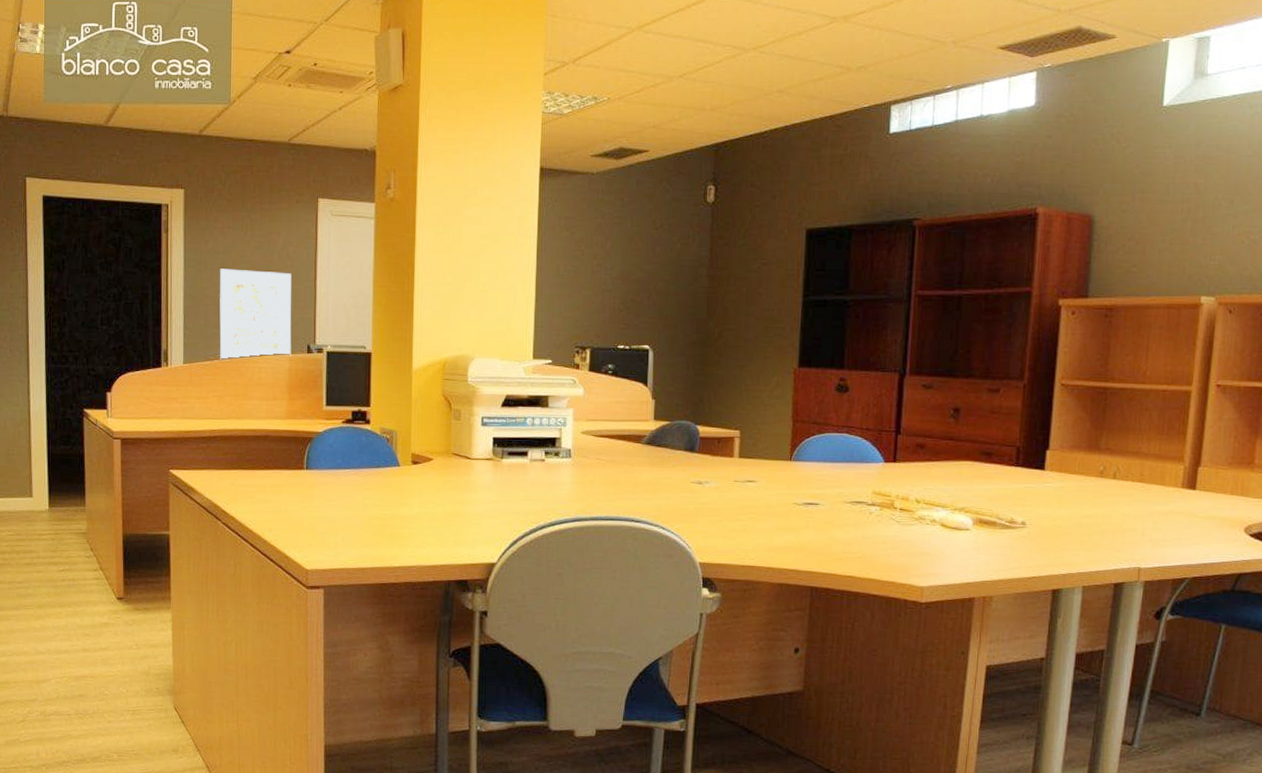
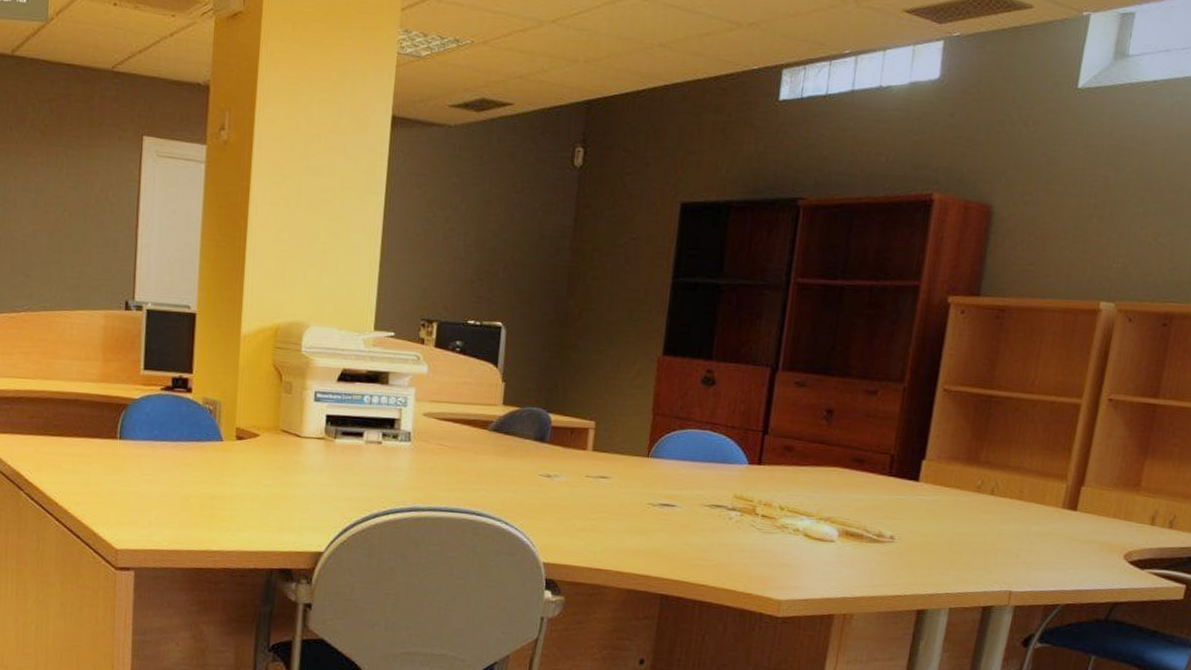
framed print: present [219,268,292,359] -> none [28,209,110,313]

